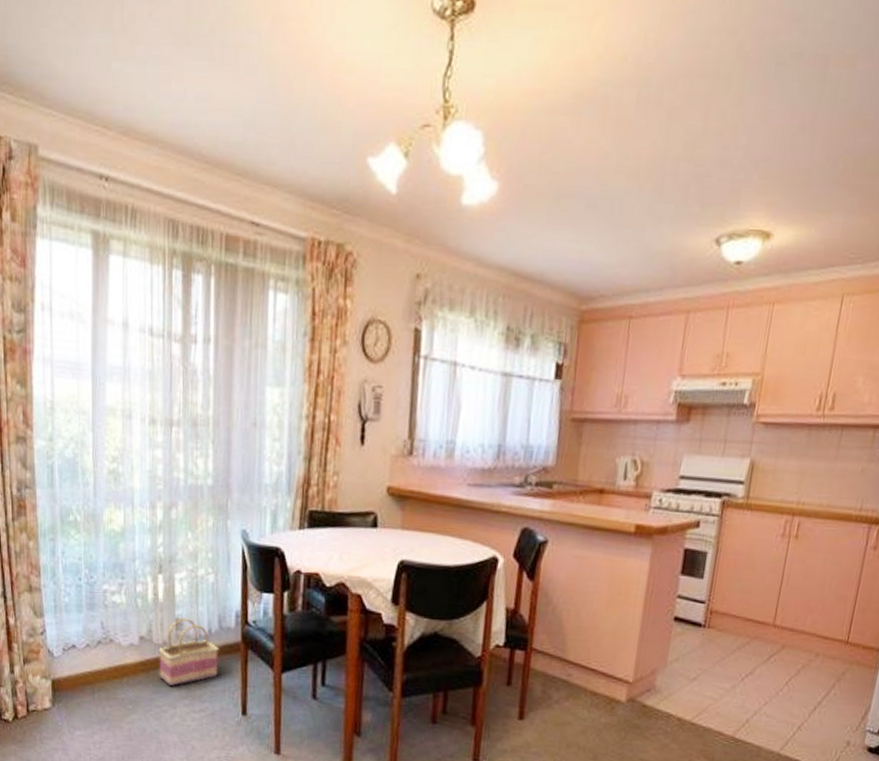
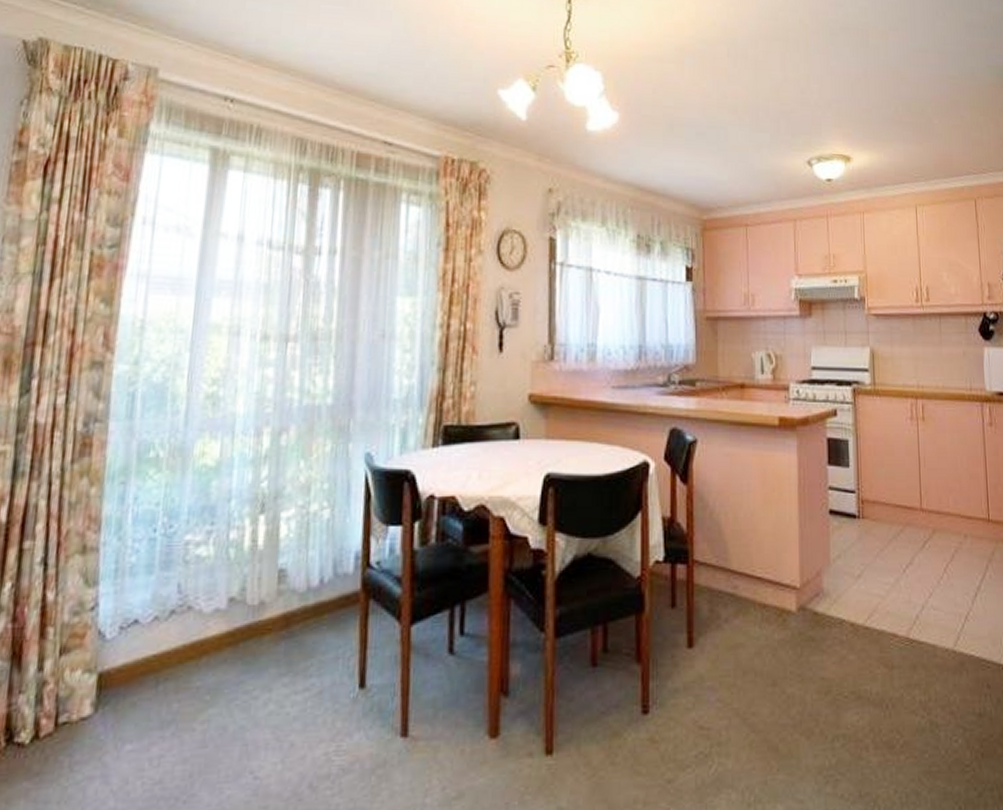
basket: present [158,617,220,686] -> none [251,566,333,660]

